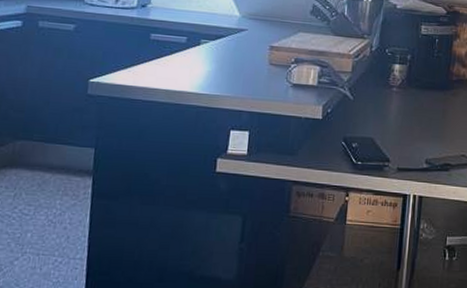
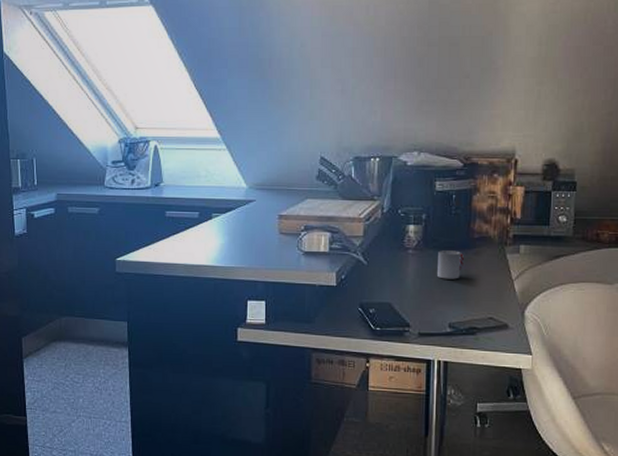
cup: none [418,90,444,118] -> present [437,250,465,280]

